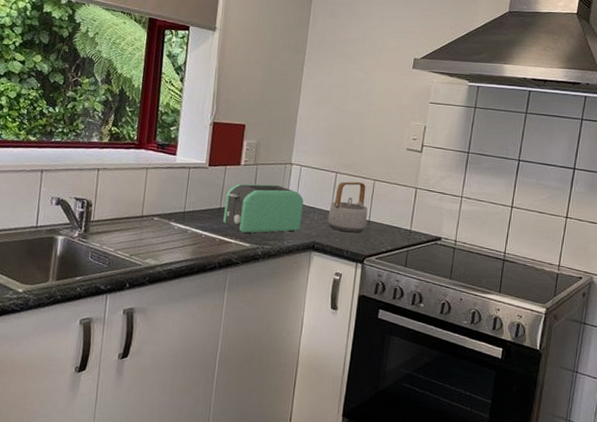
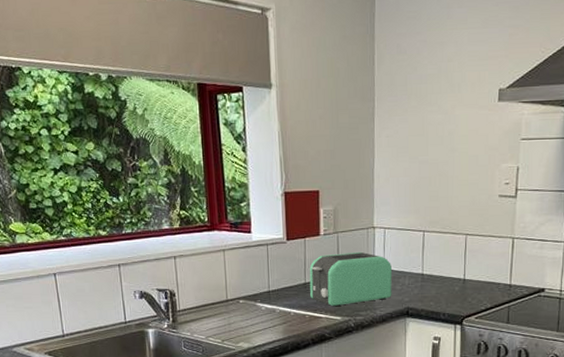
teapot: present [327,181,368,233] -> none [419,238,462,294]

